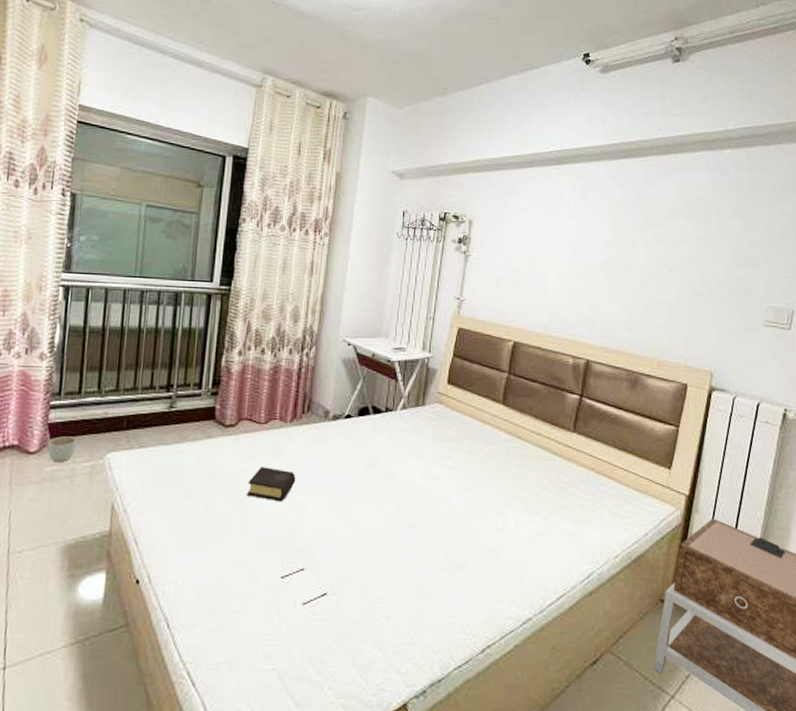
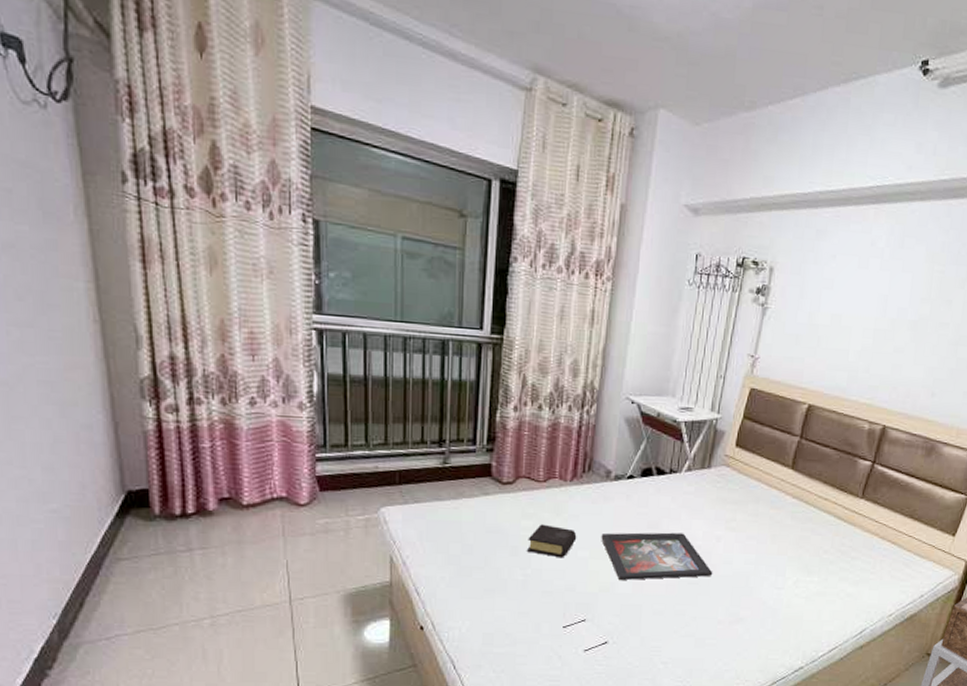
planter: present [48,436,76,463] -> none [319,489,347,516]
decorative tray: none [320,472,432,524] -> present [601,532,713,580]

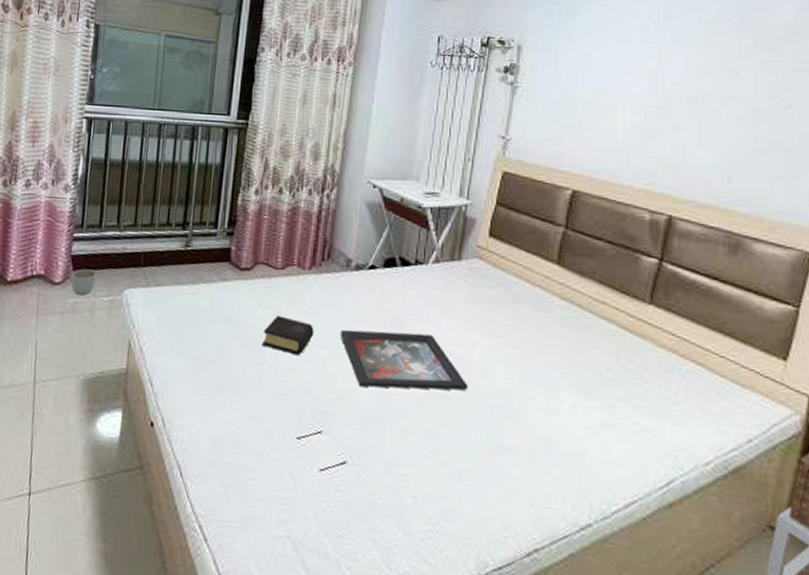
planter: none [319,489,347,516] -> present [71,269,96,296]

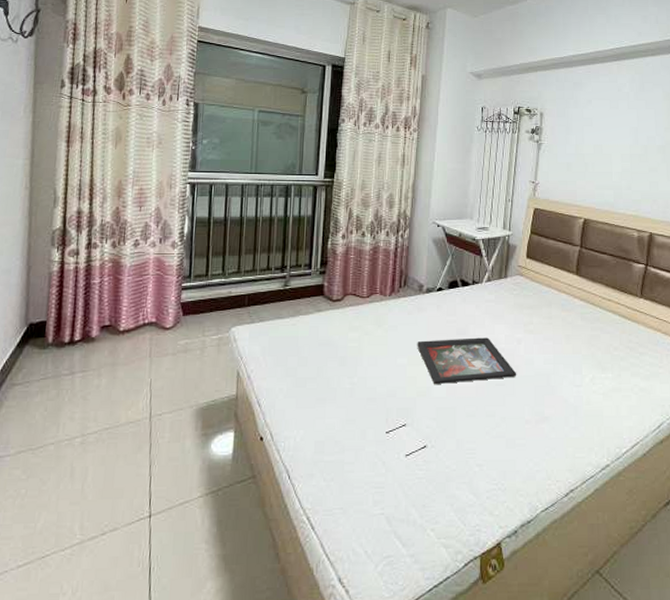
planter: present [71,269,96,296] -> none [181,313,205,337]
book: present [262,315,315,356] -> none [354,335,396,366]

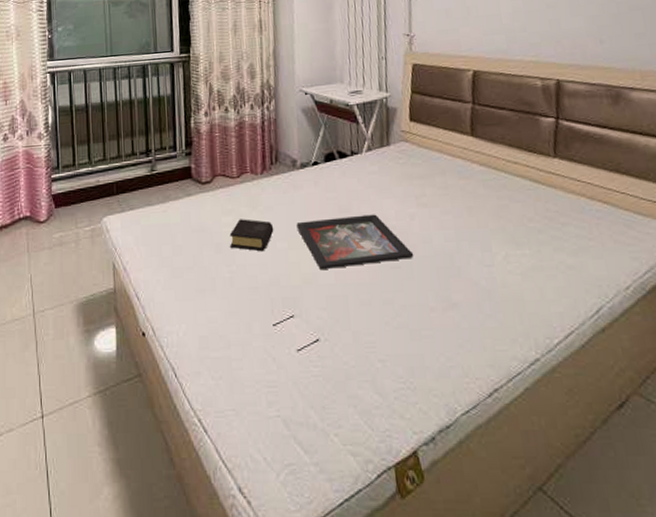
book: none [354,335,396,366] -> present [229,219,274,252]

